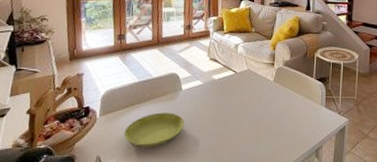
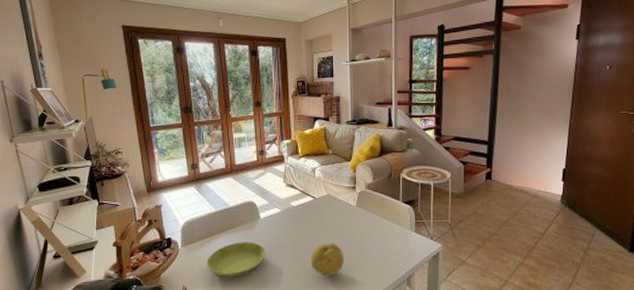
fruit: none [227,115,260,147] -> present [310,242,345,276]

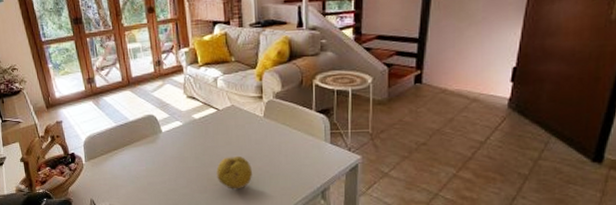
saucer: present [207,242,266,278] -> none [111,156,170,191]

